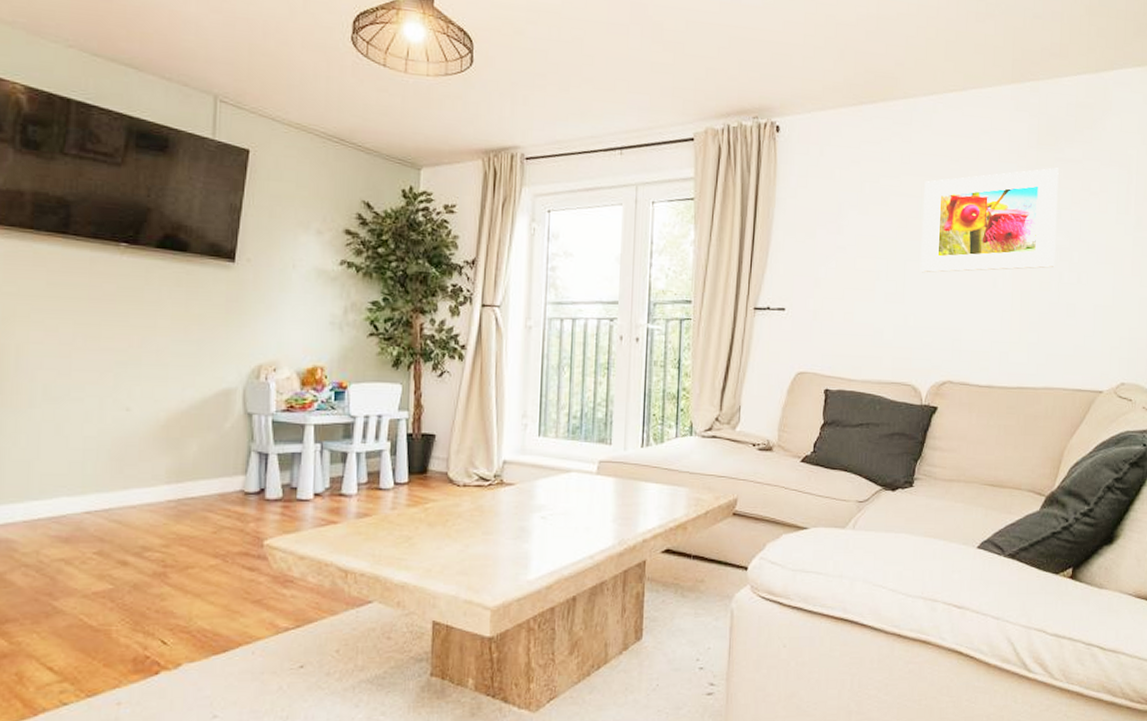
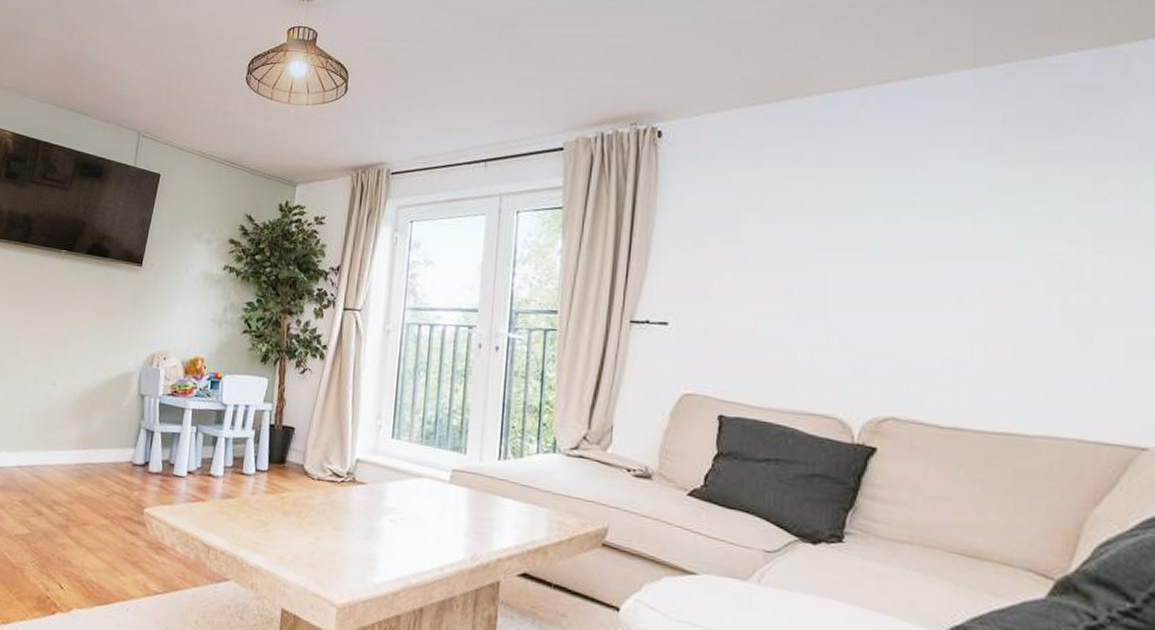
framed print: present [921,167,1059,273] -> none [848,162,1054,288]

